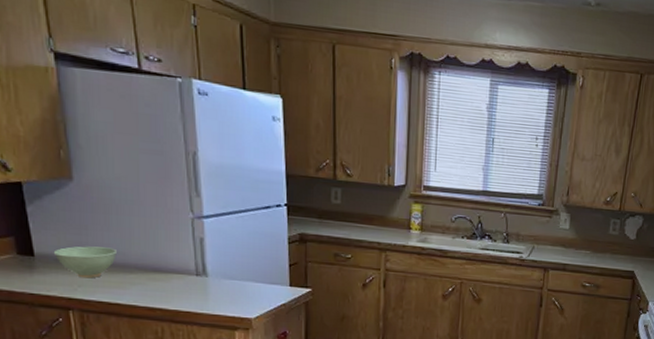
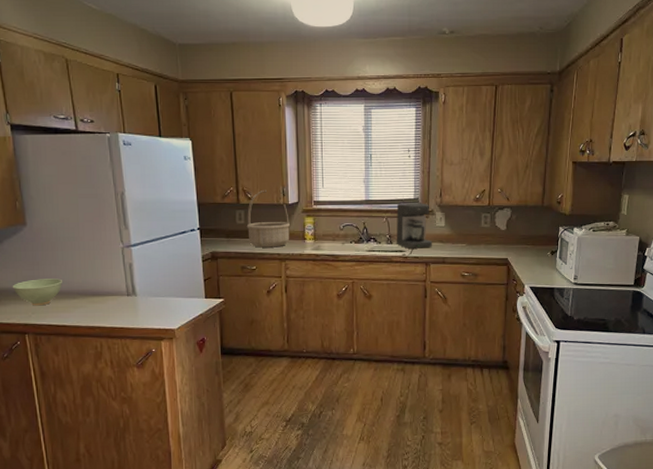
basket: none [343,166,395,235] -> present [246,189,291,248]
coffee maker: none [513,198,555,252] -> present [396,203,433,249]

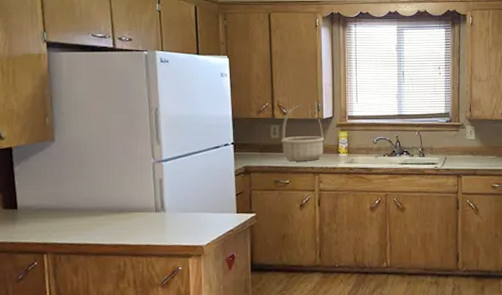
bowl: present [12,278,63,306] -> none [34,195,89,224]
coffee maker: present [396,203,433,249] -> none [428,117,464,161]

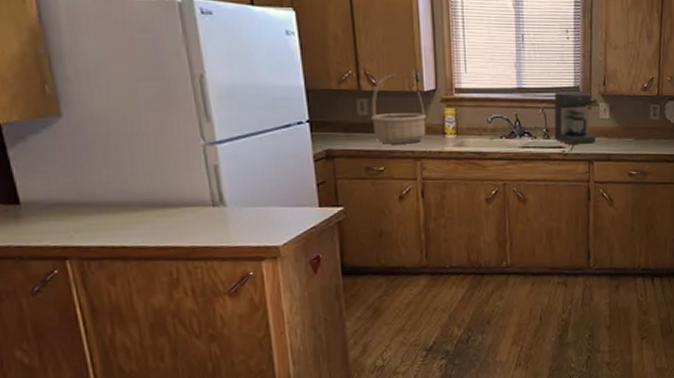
coffee maker: none [428,117,464,161] -> present [554,92,597,144]

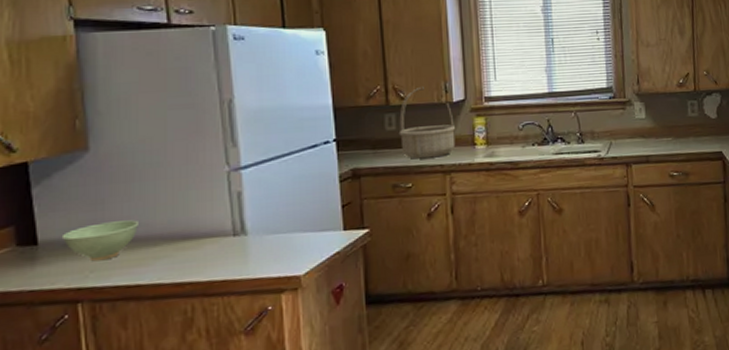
bowl: none [42,186,120,223] -> present [61,220,140,262]
coffee maker: present [554,92,597,144] -> none [586,92,634,148]

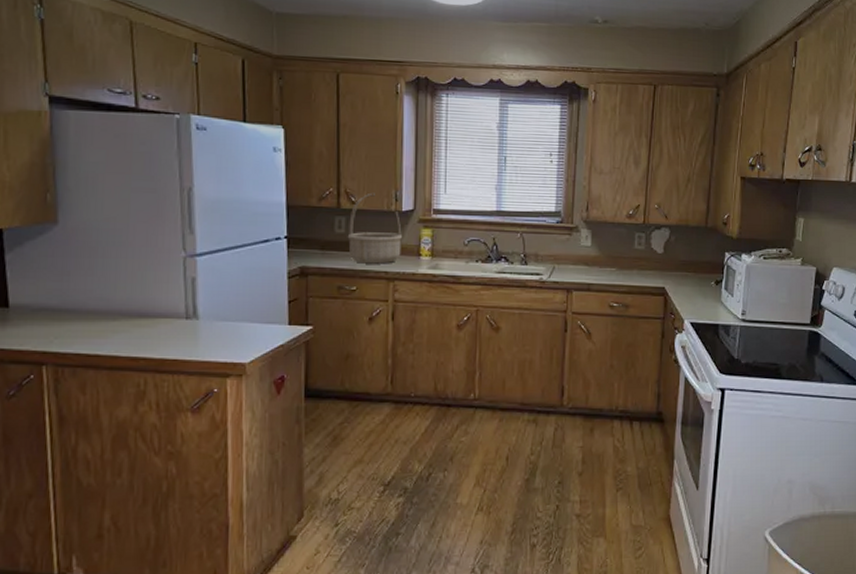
bowl: present [61,220,140,262] -> none [30,293,101,329]

